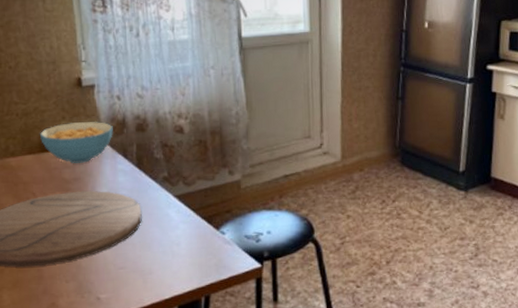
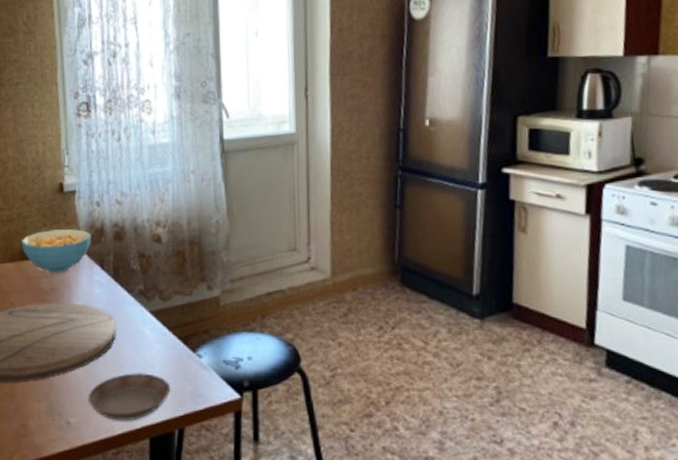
saucer: none [116,250,197,294] -> present [88,372,171,421]

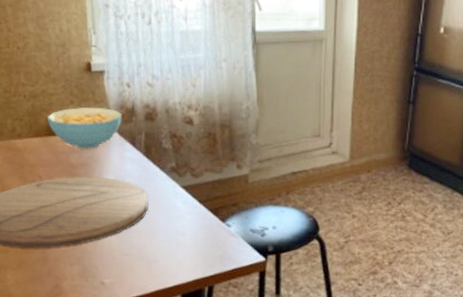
saucer: present [88,372,171,421] -> none [121,239,201,281]

